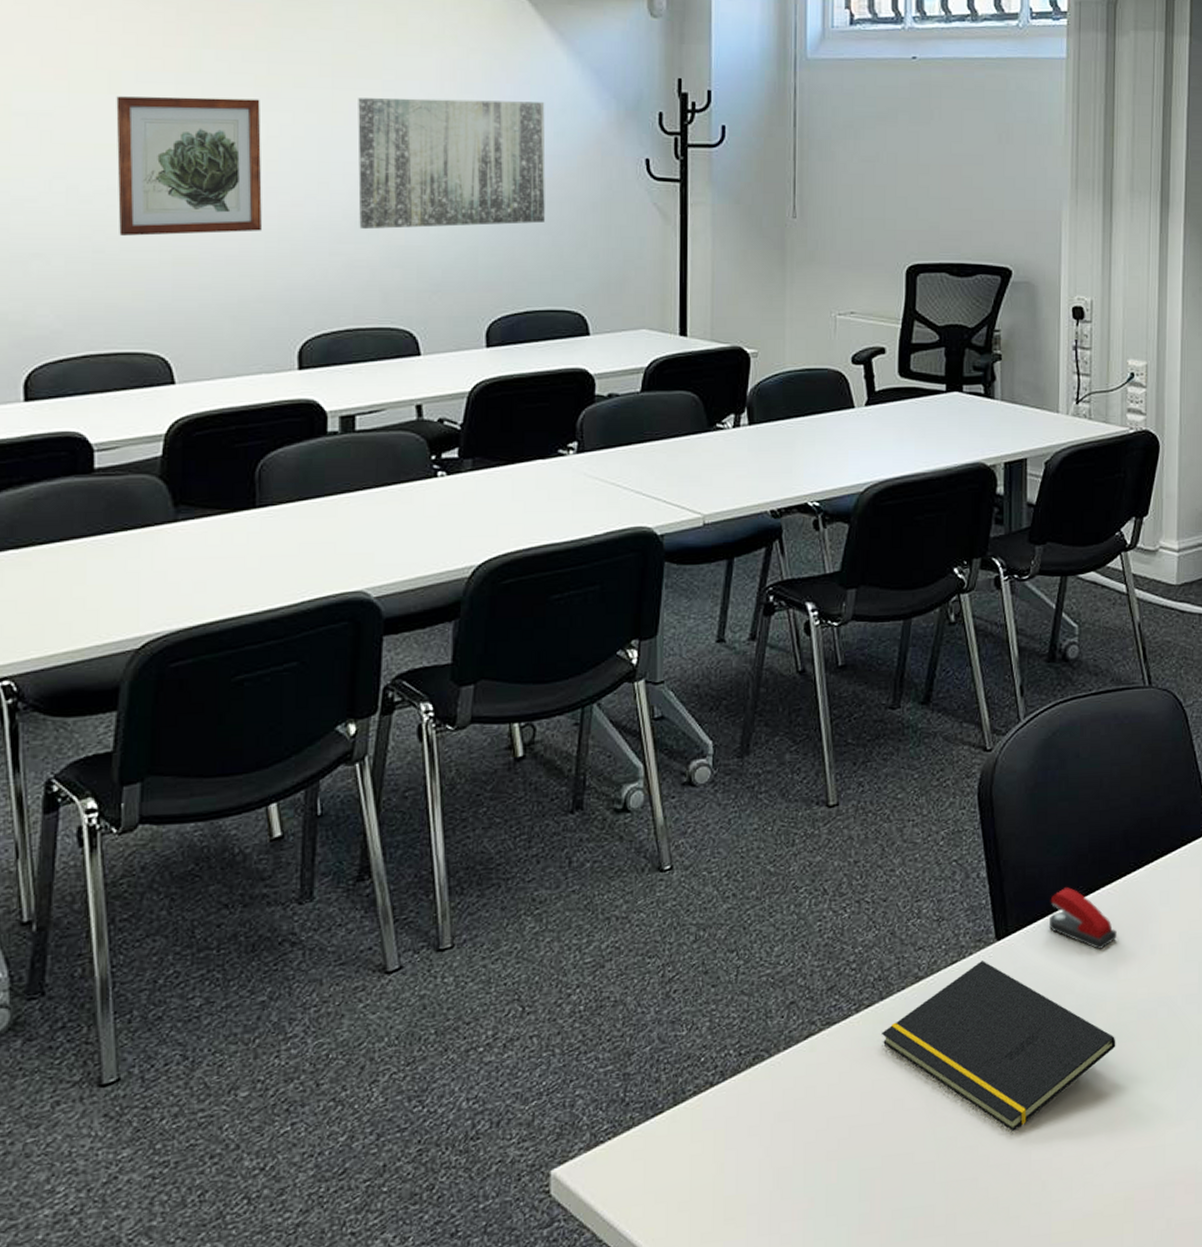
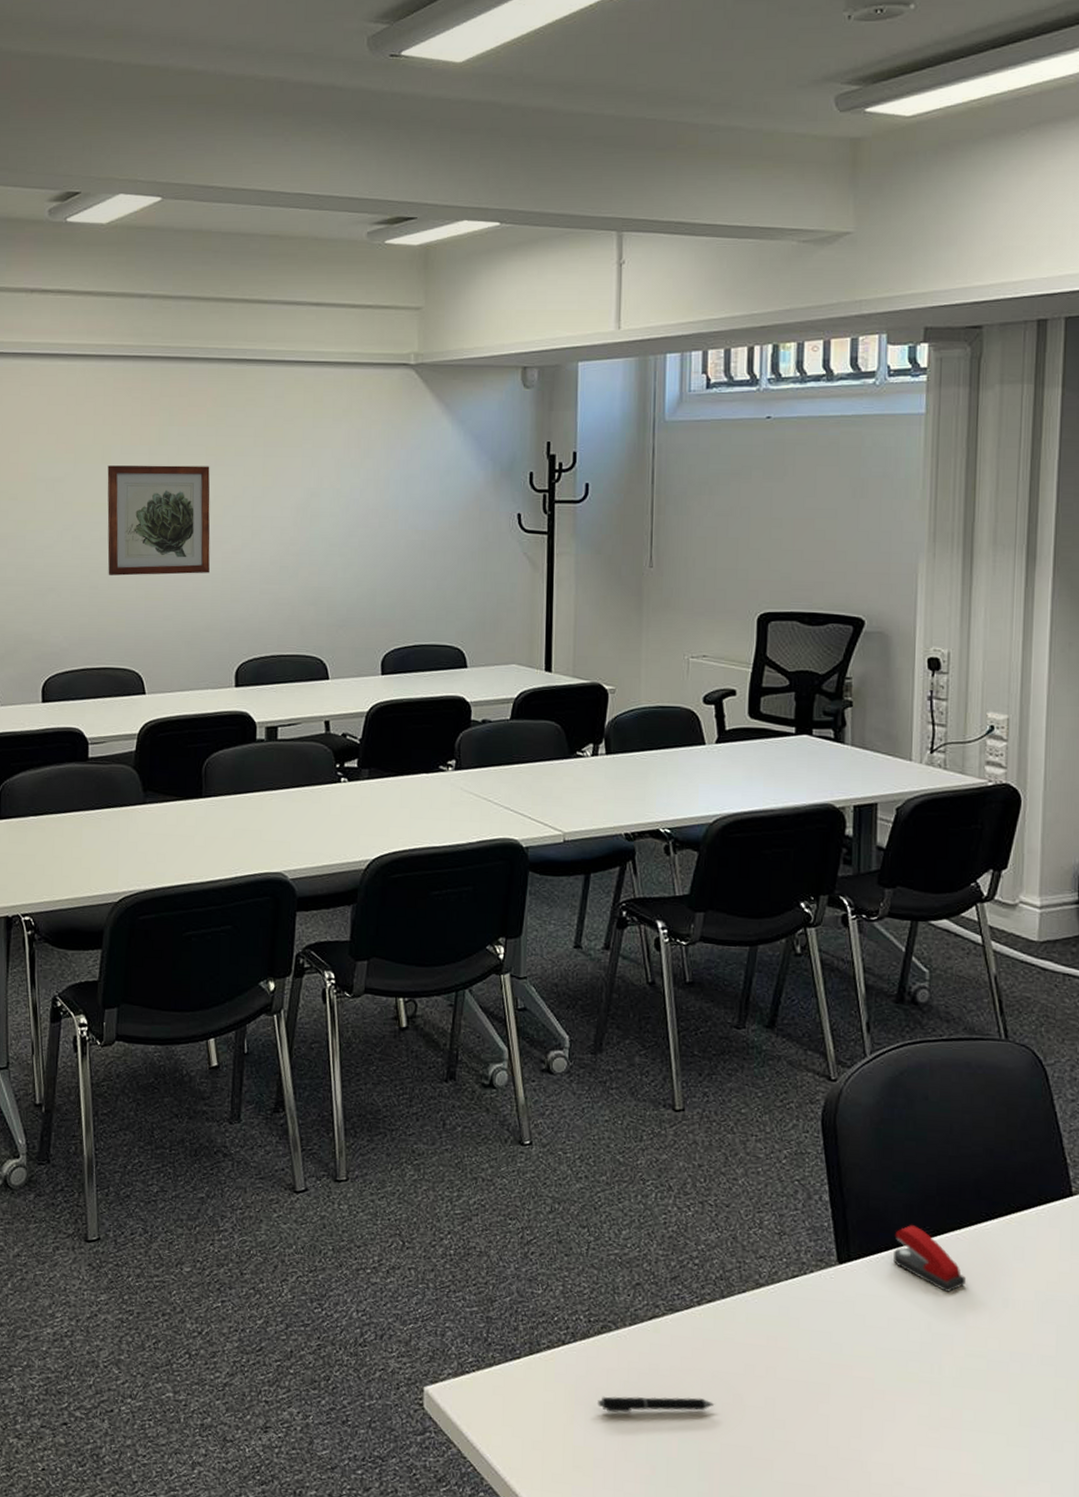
wall art: present [358,98,546,230] -> none [282,463,433,573]
pen: none [750,1112,875,1151] -> present [598,1396,715,1413]
notepad: present [882,961,1116,1131] -> none [723,1280,963,1450]

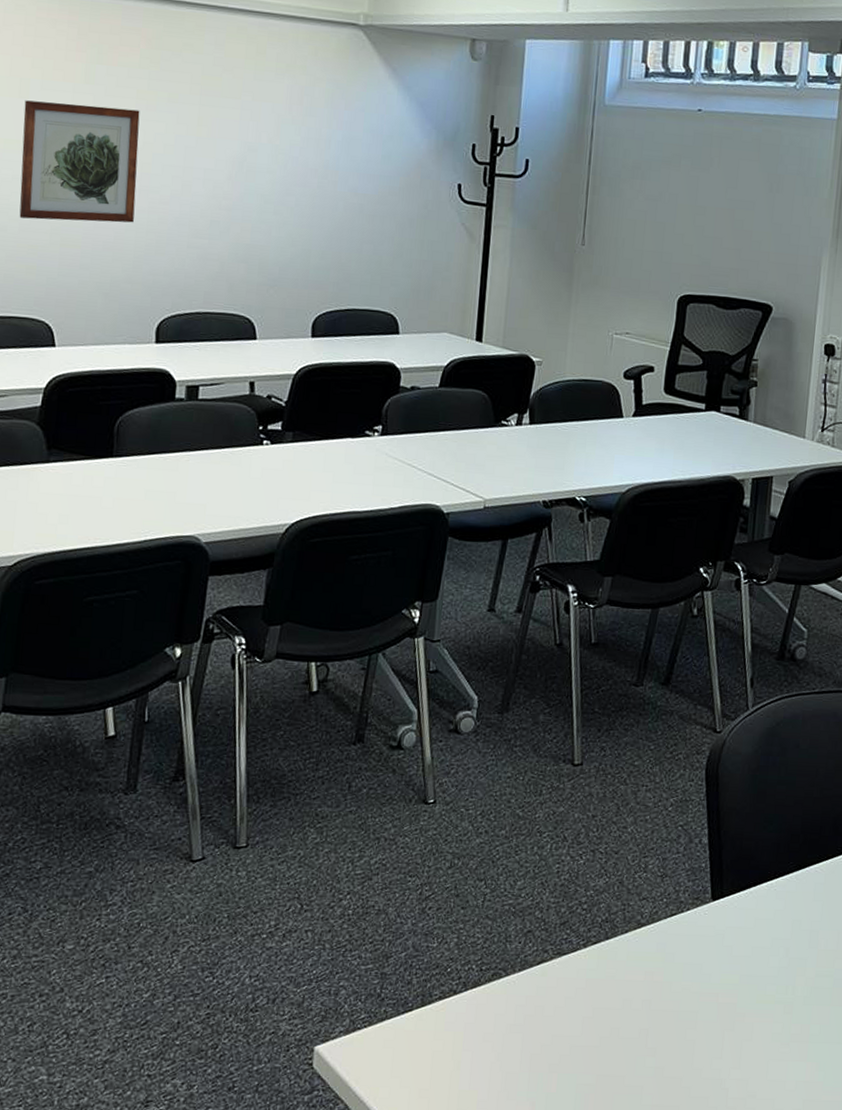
pen: present [598,1396,715,1413] -> none [484,1034,594,1056]
stapler: present [894,1225,966,1292] -> none [760,862,821,920]

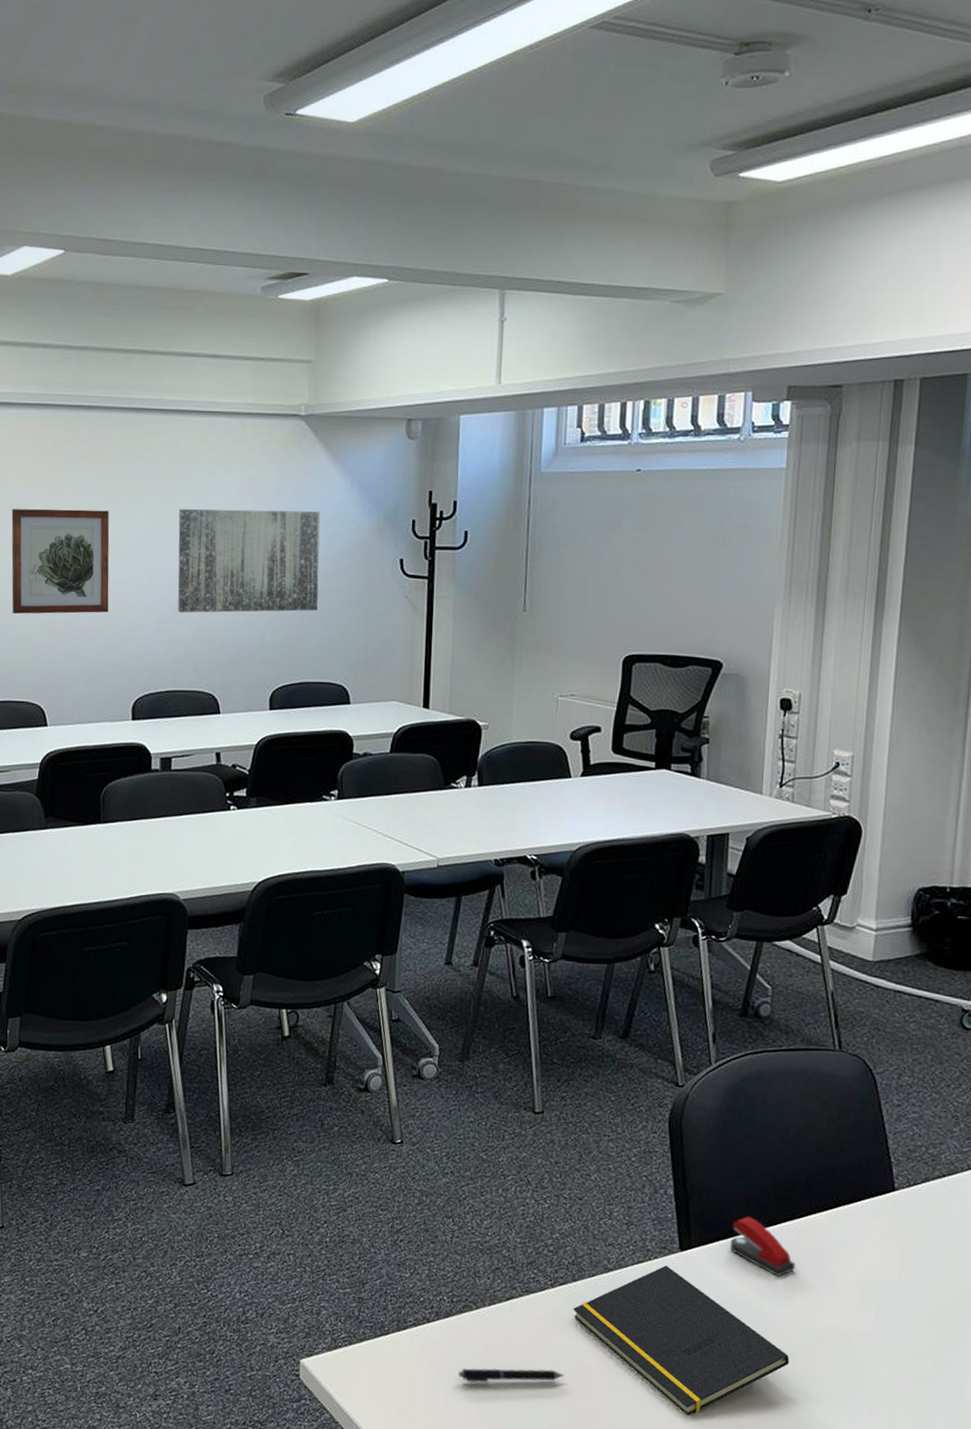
wall art: none [213,114,376,234] -> present [178,509,321,613]
pen: none [484,1034,594,1056] -> present [458,1368,565,1383]
notepad: none [605,917,812,1070] -> present [573,1265,790,1416]
stapler: none [760,862,821,920] -> present [730,1216,795,1276]

